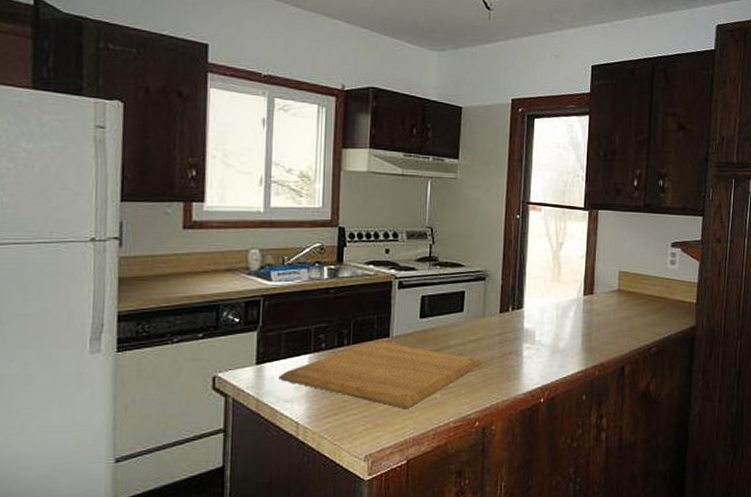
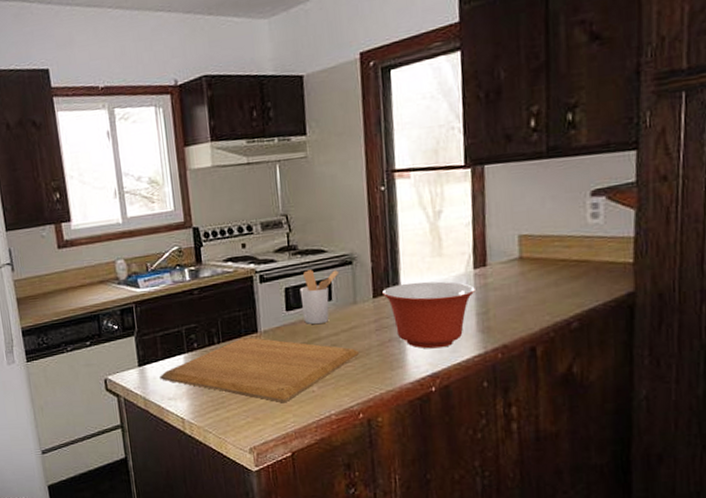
utensil holder: none [435,281,473,334] -> present [299,270,340,325]
mixing bowl: none [508,302,583,363] -> present [382,281,475,349]

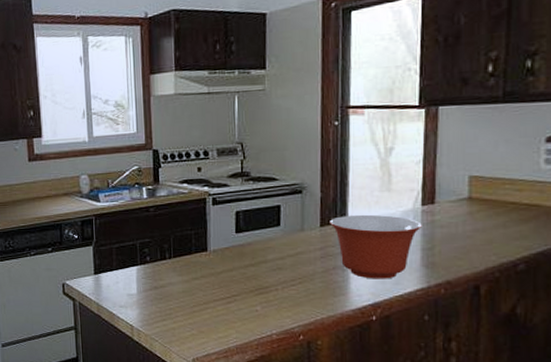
chopping board: present [160,337,360,403] -> none [113,255,304,319]
utensil holder: present [299,270,340,325] -> none [250,196,289,248]

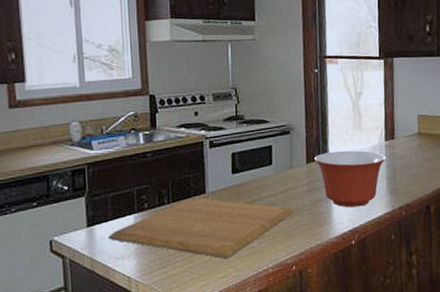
chopping board: none [113,255,304,319] -> present [108,198,295,259]

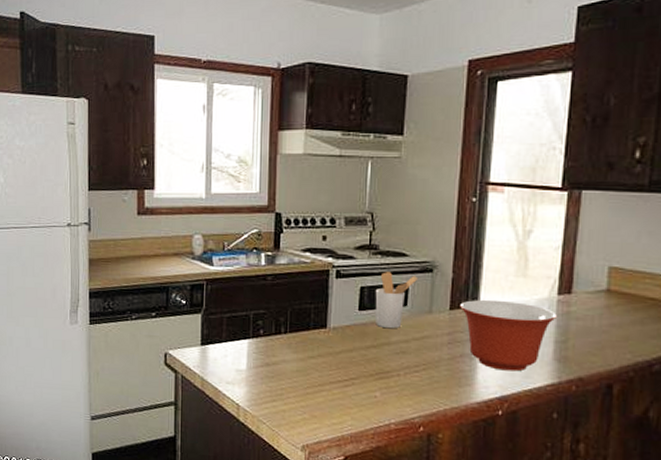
chopping board: present [108,198,295,259] -> none [221,331,429,404]
utensil holder: none [244,137,279,187] -> present [375,272,419,329]

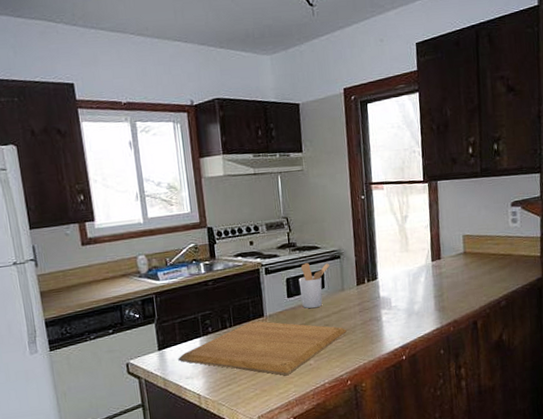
chopping board: none [221,331,429,404] -> present [178,321,348,376]
mixing bowl: present [460,299,557,372] -> none [364,271,433,326]

